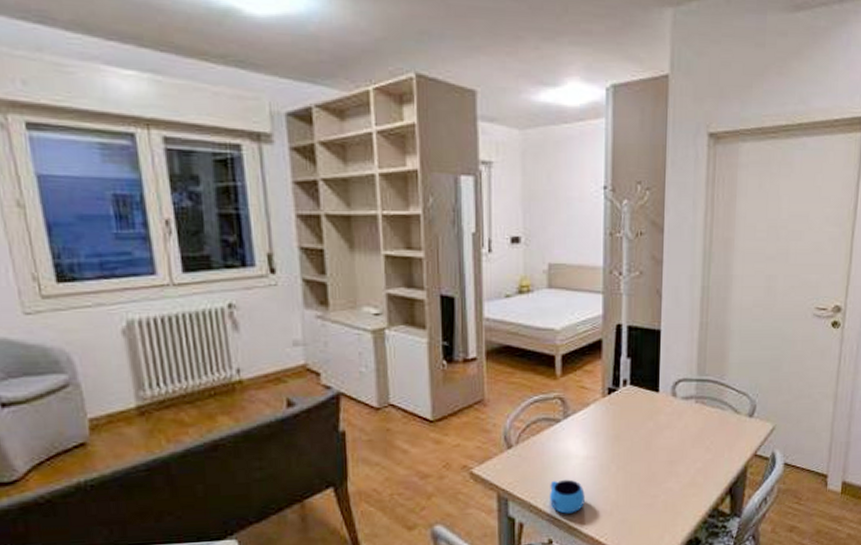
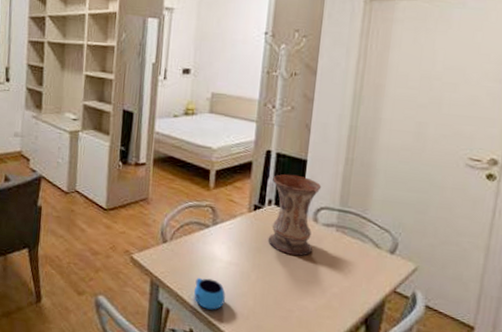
vase: none [626,348,678,437] -> present [268,174,322,256]

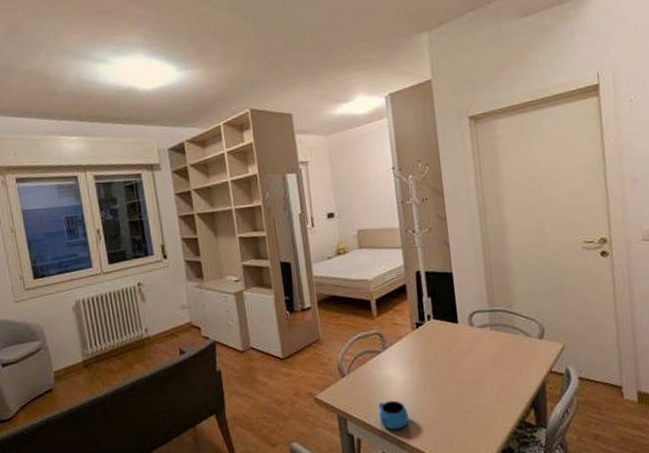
vase: present [268,174,322,256] -> none [427,288,474,361]

